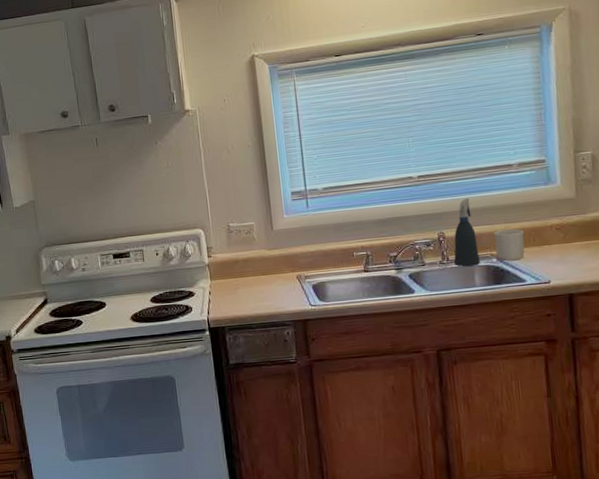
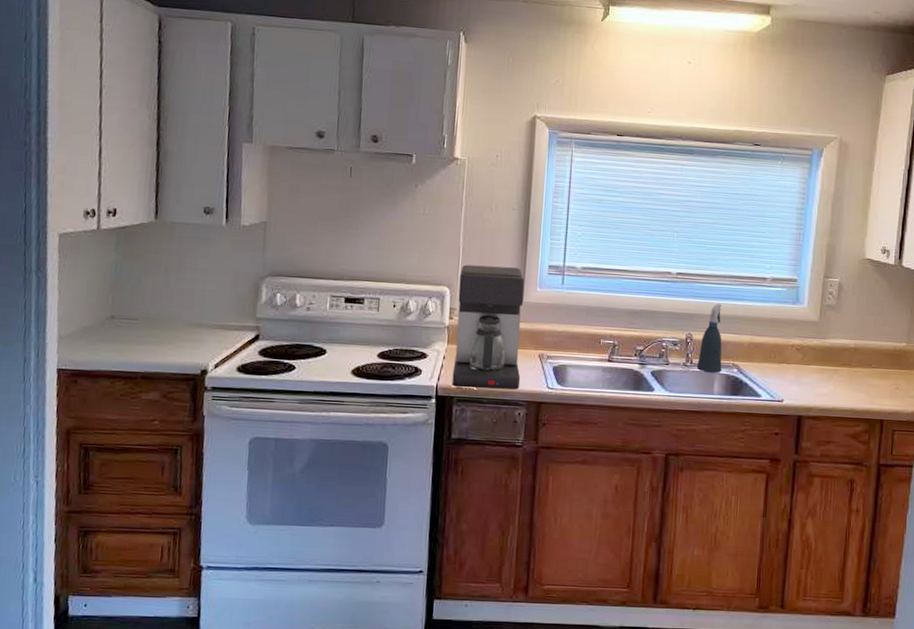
coffee maker: none [210,200,284,318] -> present [452,264,525,391]
mug: present [493,229,525,261] -> none [737,340,767,373]

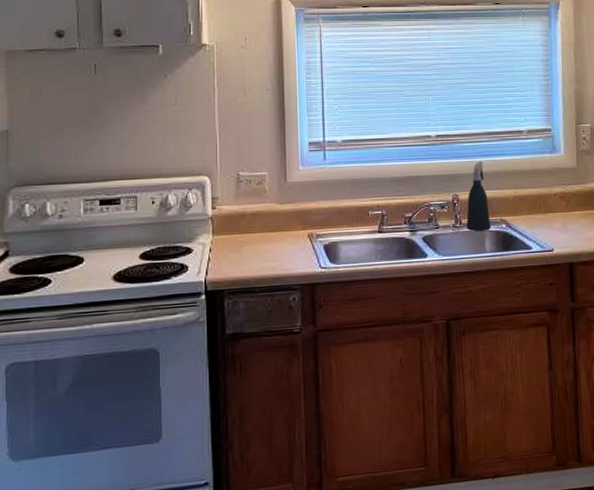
coffee maker: present [452,264,525,391] -> none [219,149,292,280]

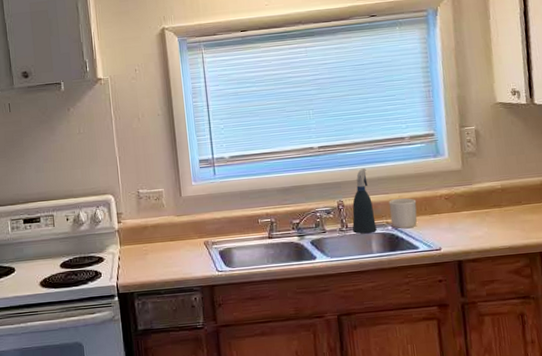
mug: none [504,194,532,227] -> present [388,198,418,228]

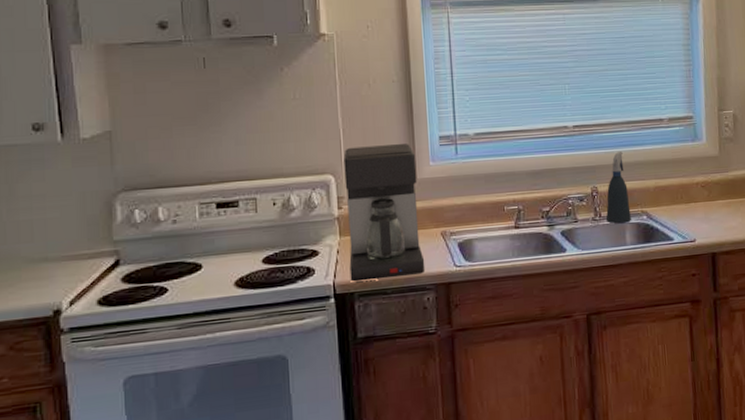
coffee maker: none [120,167,192,284] -> present [343,144,425,282]
mug: present [388,198,418,228] -> none [644,185,673,218]

